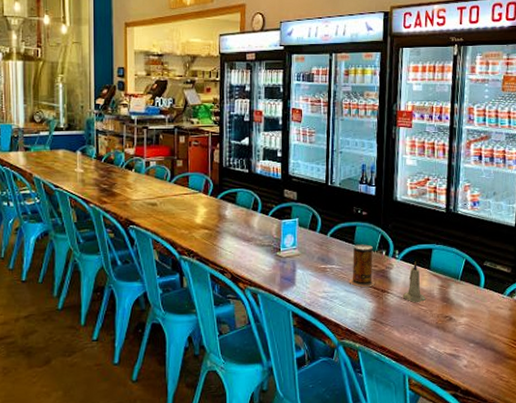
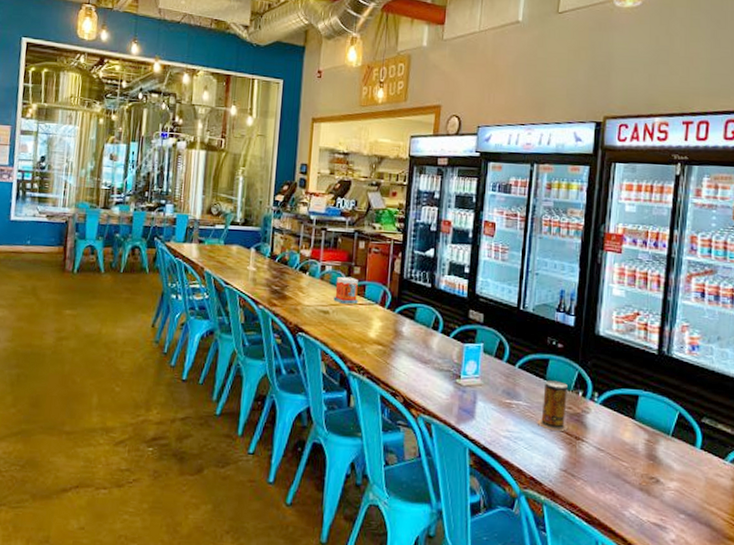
beer mug: none [160,170,183,195] -> present [333,276,358,304]
candle: present [402,261,426,303] -> none [600,407,628,458]

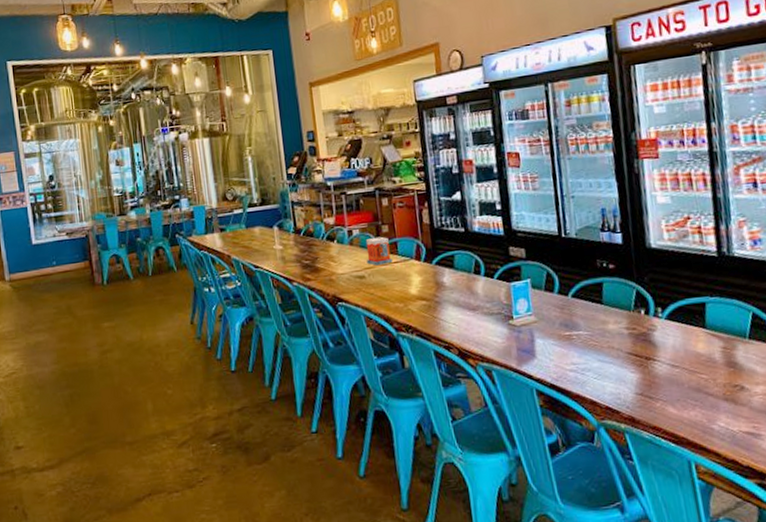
canned coffee: present [537,380,568,431] -> none [602,303,636,355]

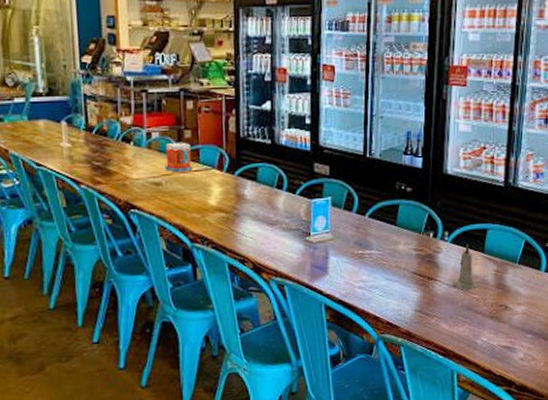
candle: none [673,319,705,371] -> present [452,243,479,291]

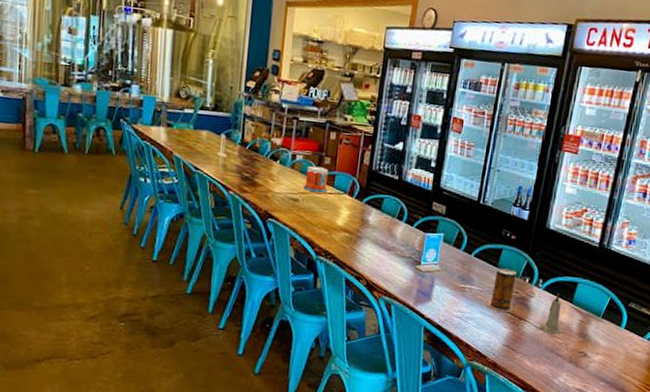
canned coffee: none [390,225,420,275] -> present [486,268,517,312]

